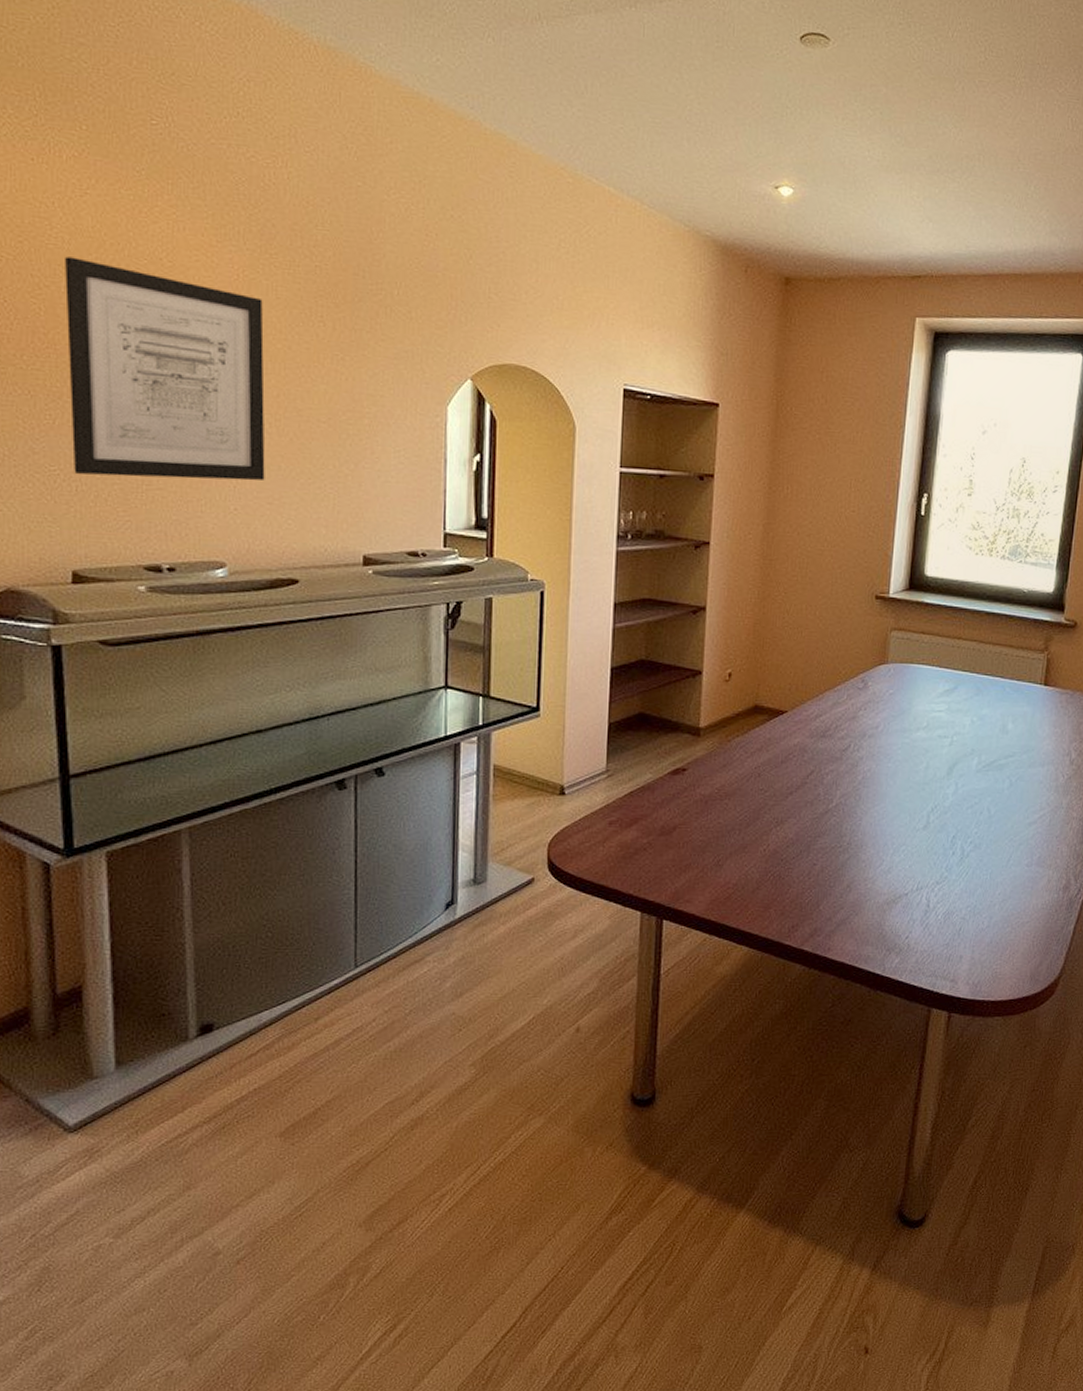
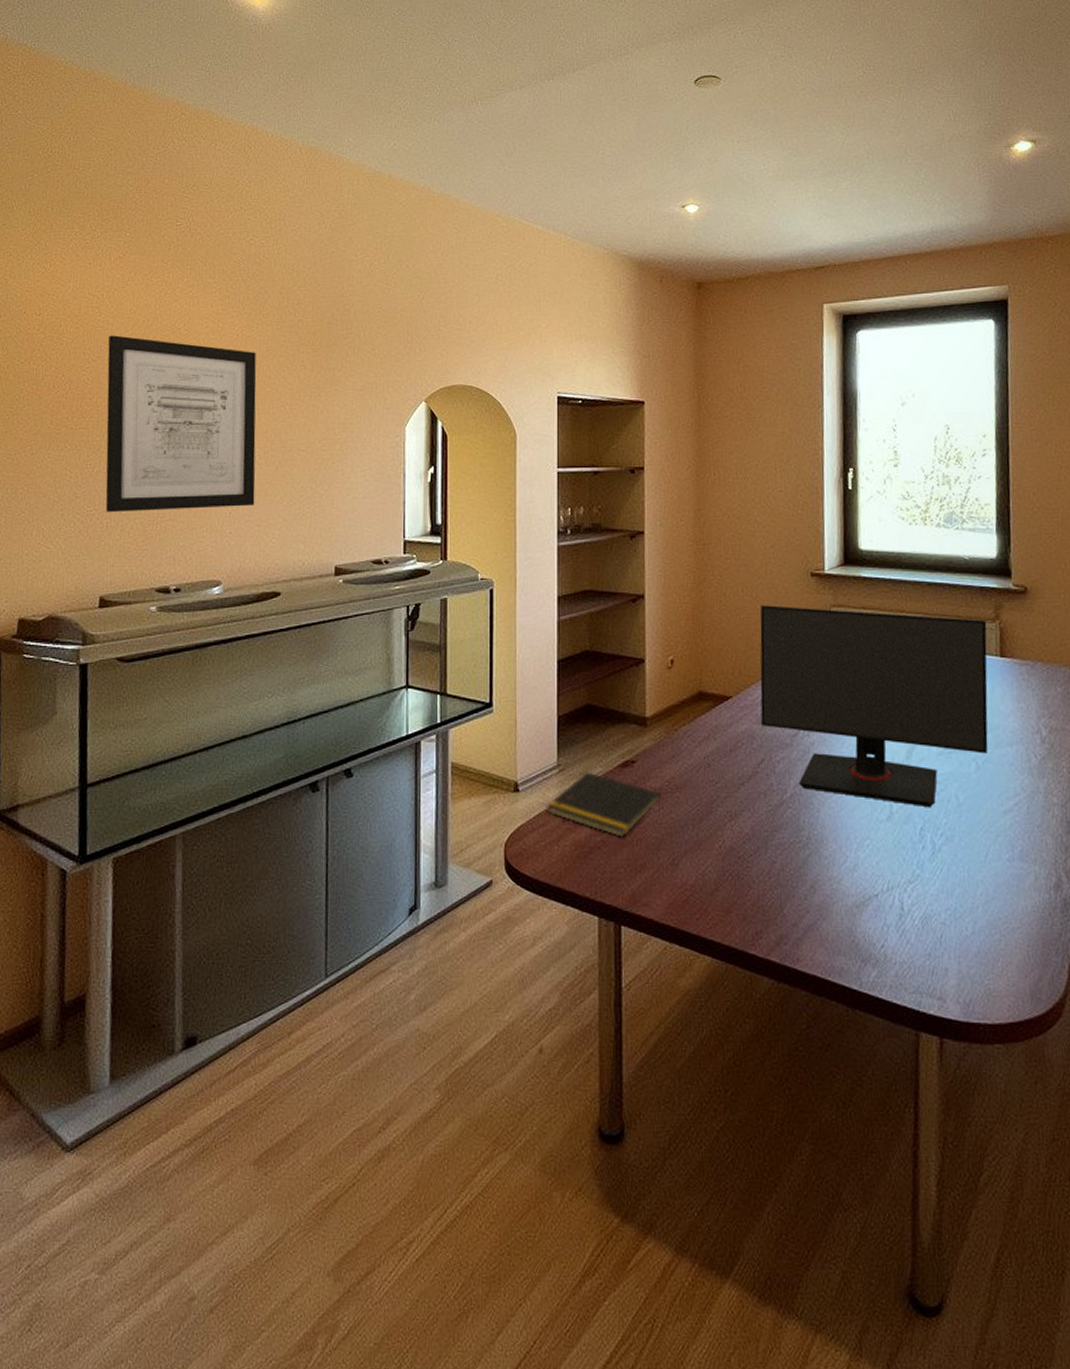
notepad: none [592,777,711,840] -> present [546,771,662,837]
computer monitor: none [814,624,1036,819] -> present [760,605,989,808]

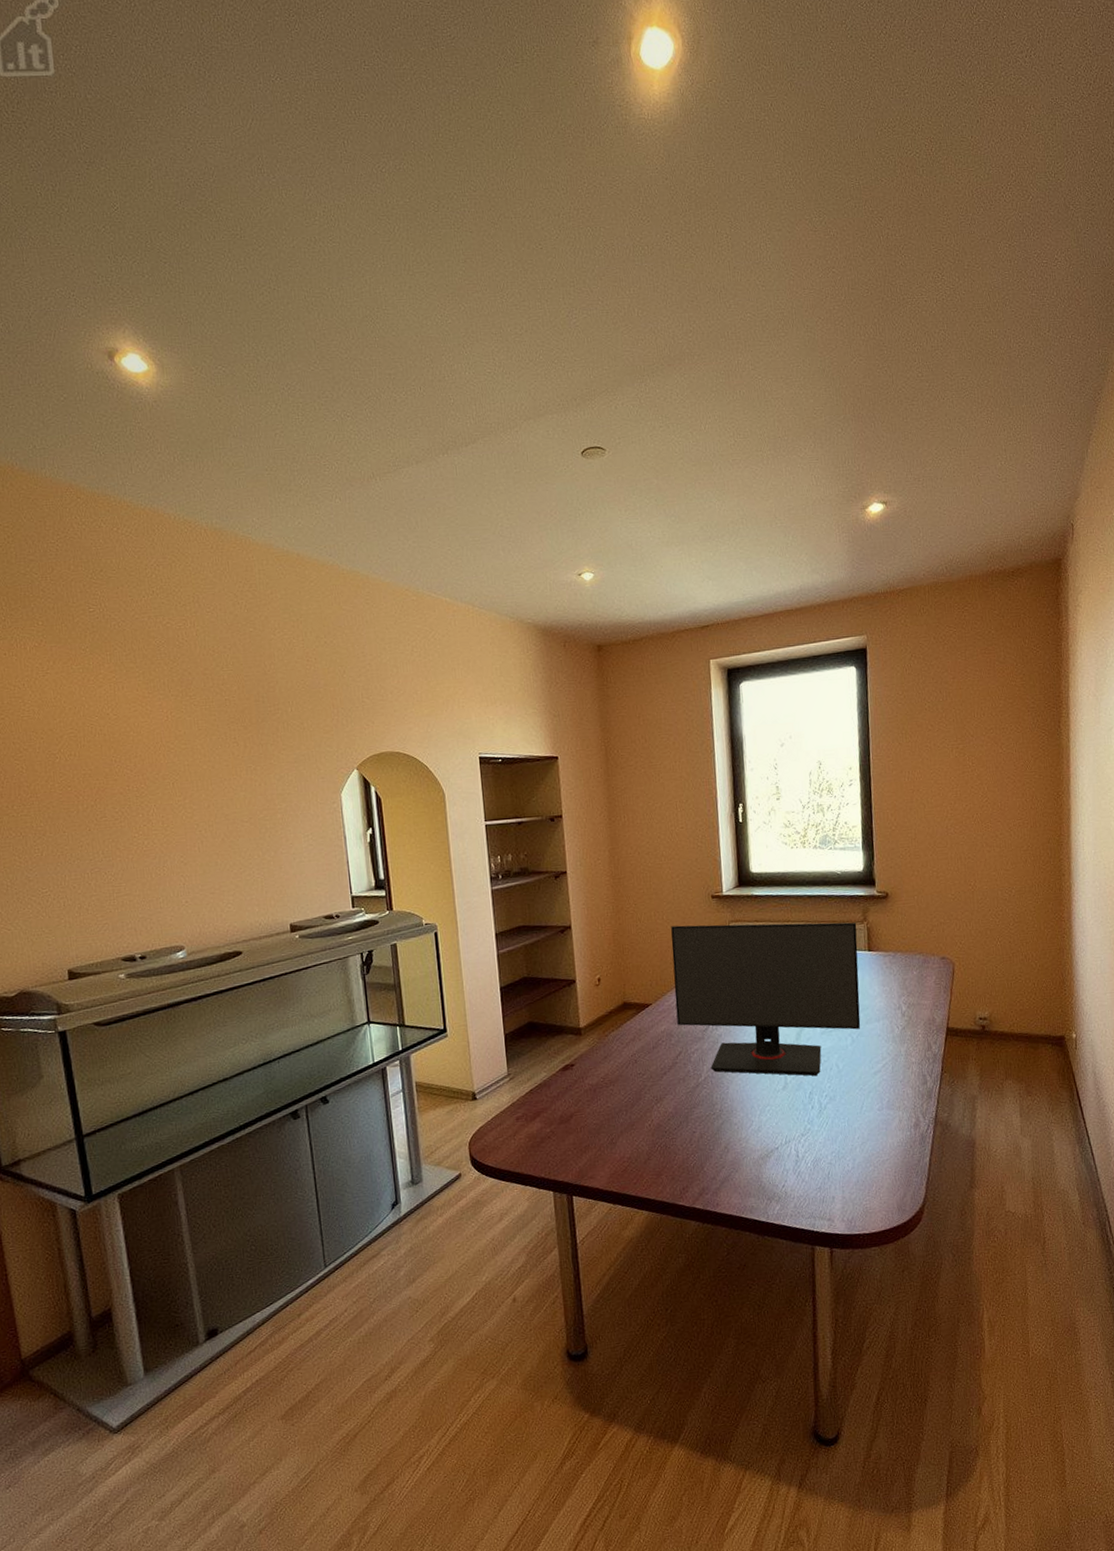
wall art: present [105,335,257,513] -> none [36,723,206,893]
notepad: present [546,771,662,837] -> none [501,1077,598,1127]

